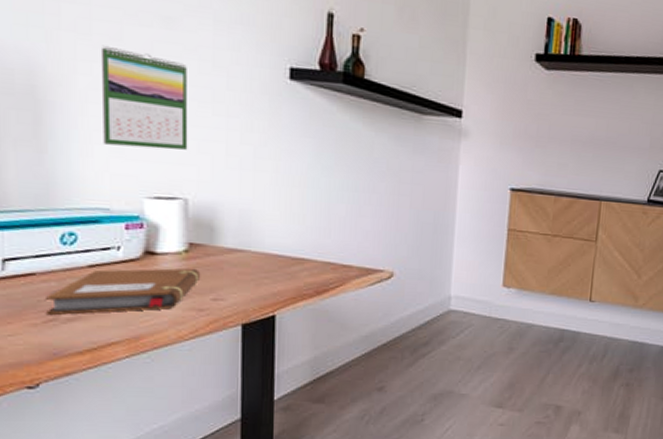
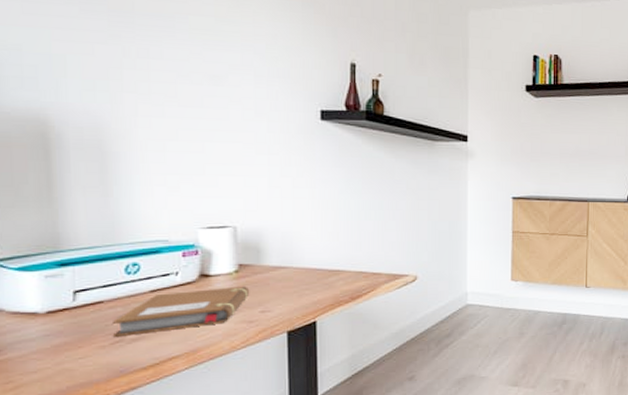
calendar: present [100,45,188,150] -> none [158,102,236,186]

